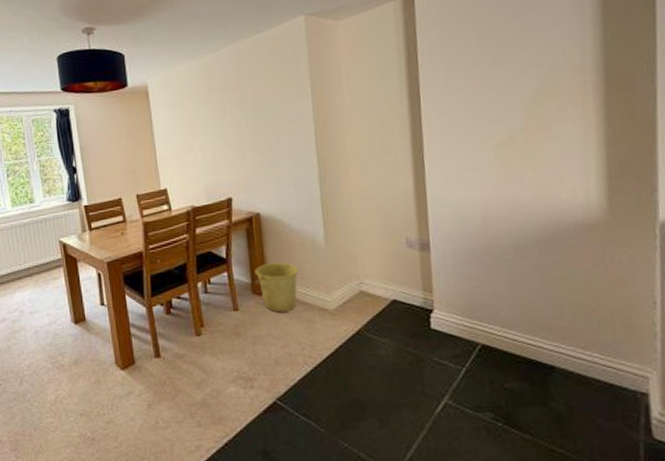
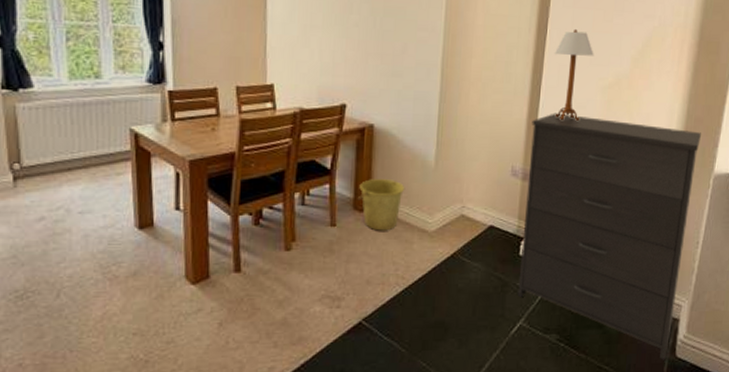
dresser: none [420,177,640,443] -> present [517,113,701,360]
table lamp: none [432,91,478,185] -> present [554,28,594,121]

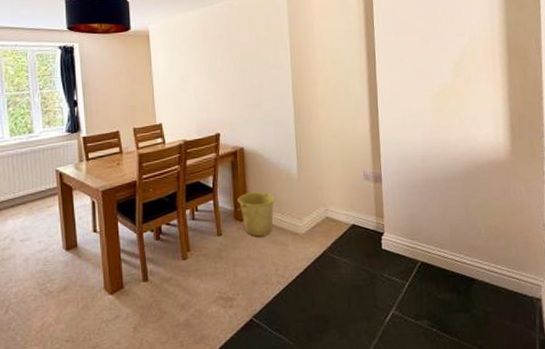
dresser: present [517,113,701,360] -> none [374,122,536,340]
table lamp: present [554,28,594,121] -> none [384,52,419,128]

